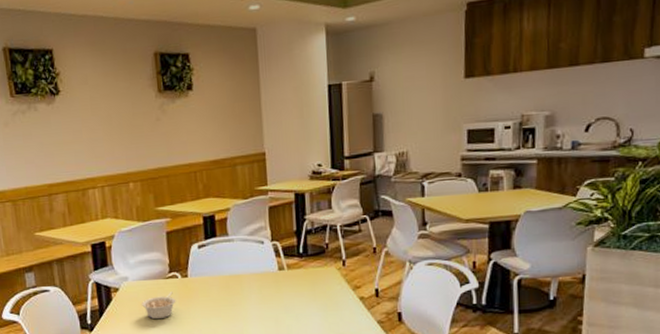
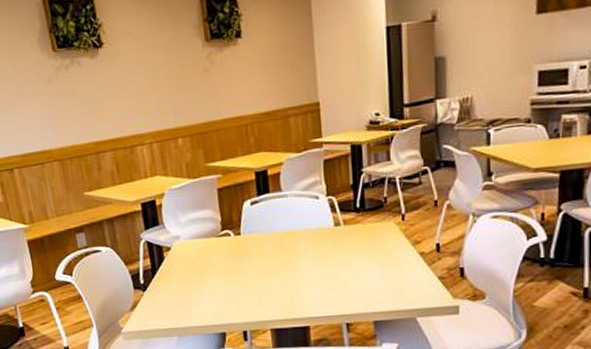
legume: present [142,292,176,320] -> none [194,250,229,279]

